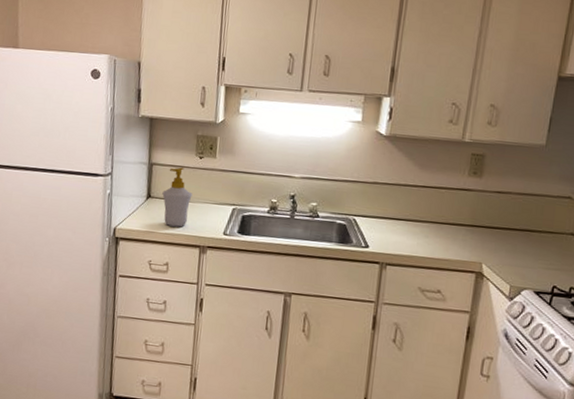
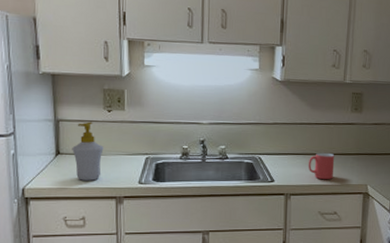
mug: none [409,219,444,252] -> present [308,152,335,180]

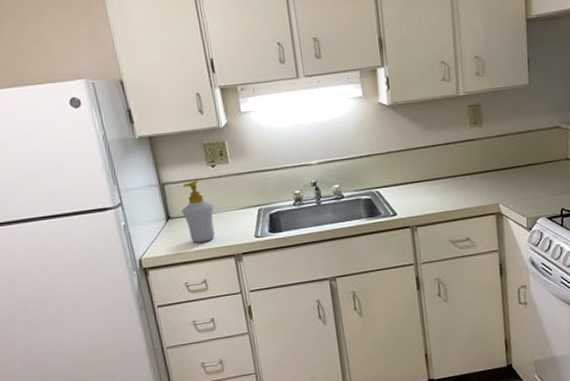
mug: present [308,152,335,180] -> none [430,175,460,206]

